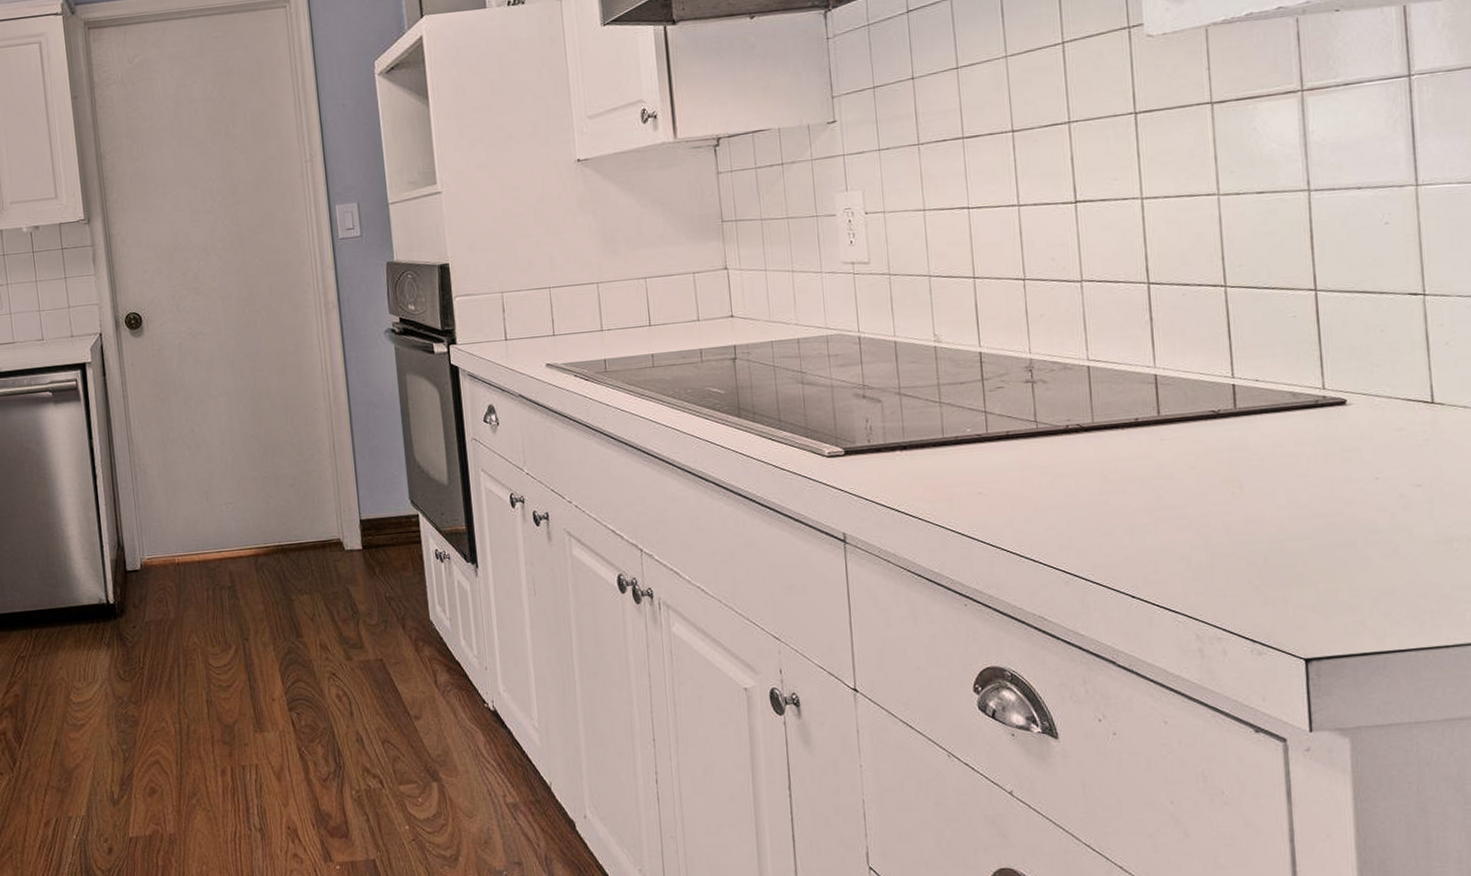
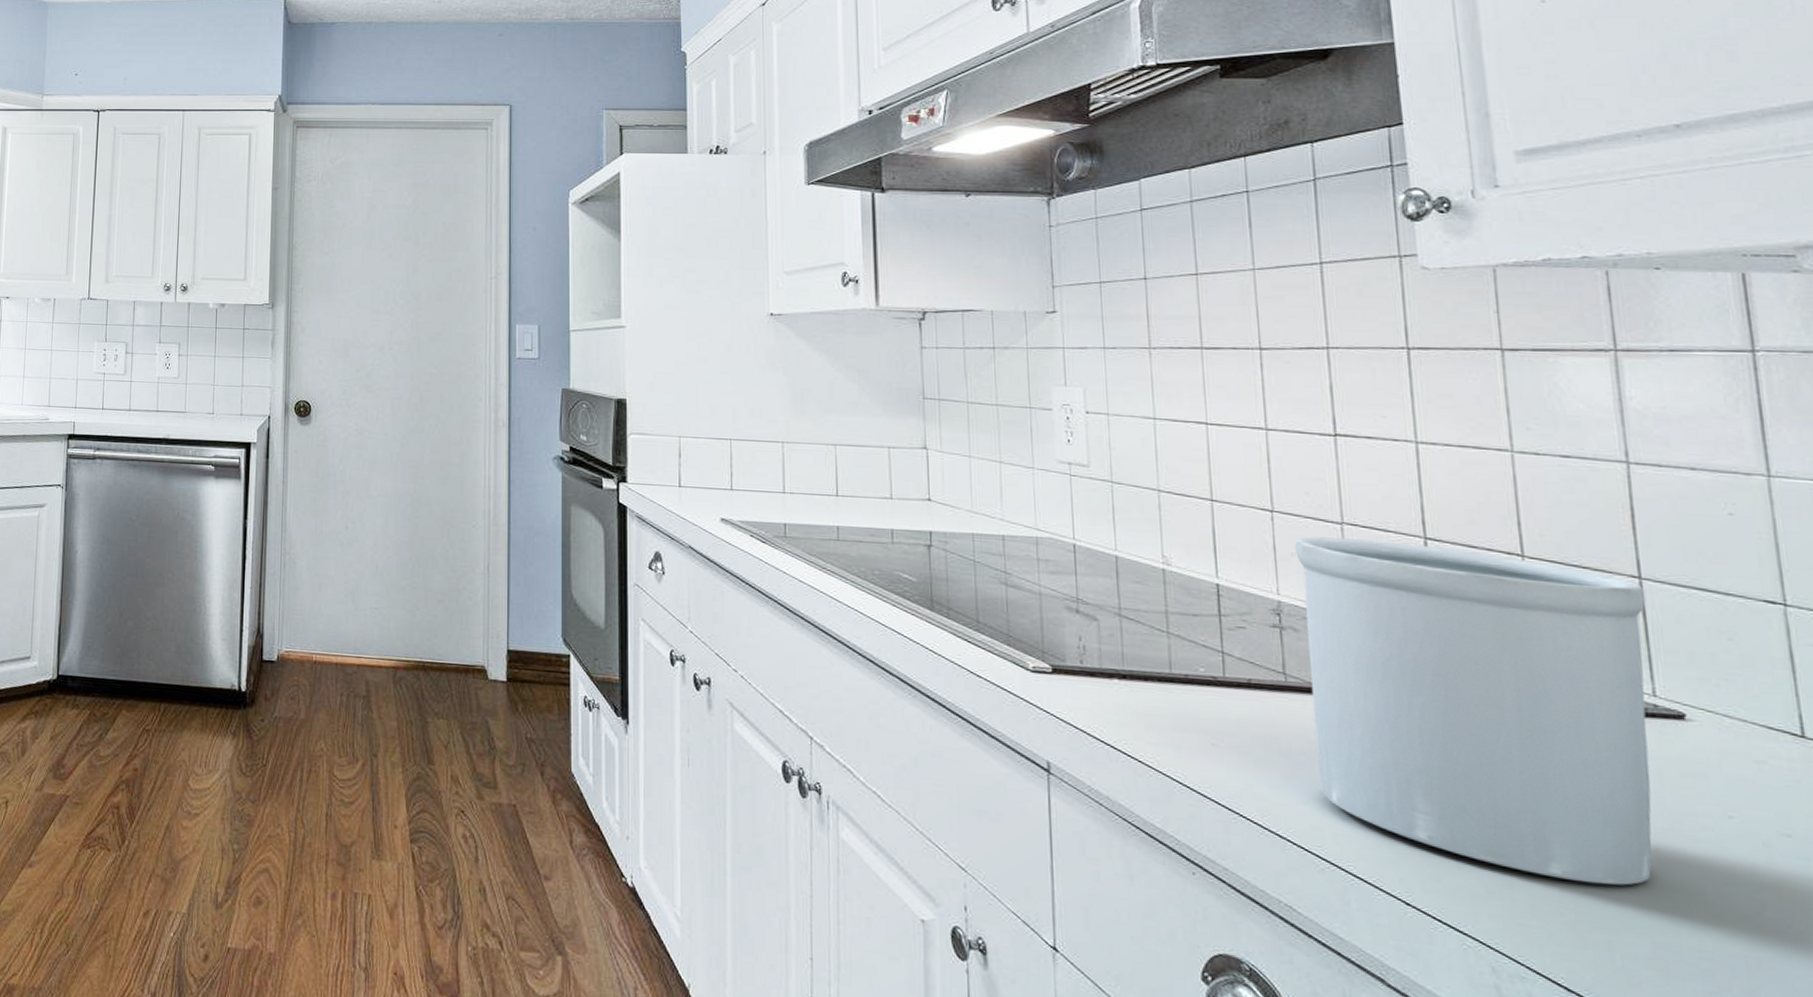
utensil holder: none [1043,289,1320,554] -> present [1295,536,1653,886]

